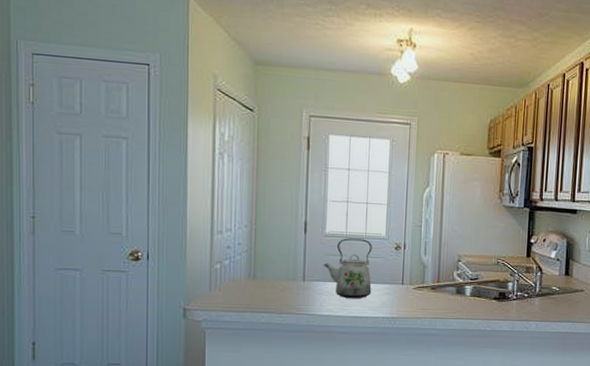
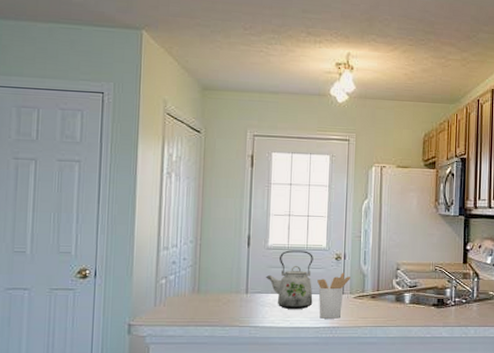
utensil holder: none [376,263,410,309] -> present [317,273,350,319]

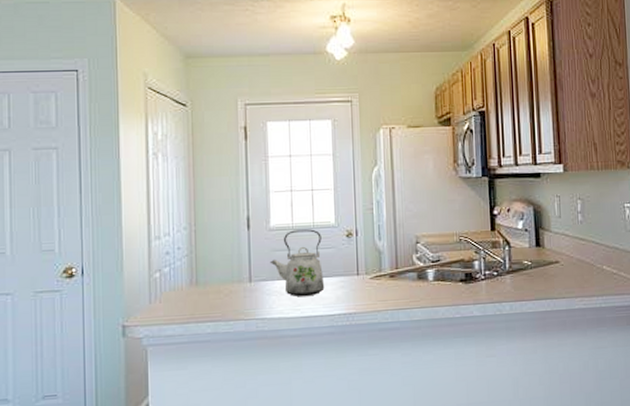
utensil holder: present [317,273,350,319] -> none [328,251,365,305]

